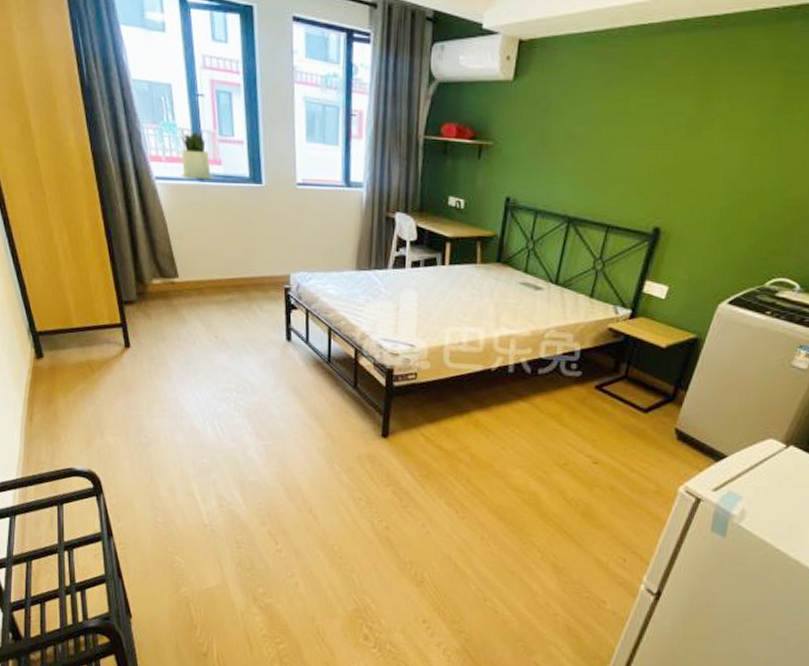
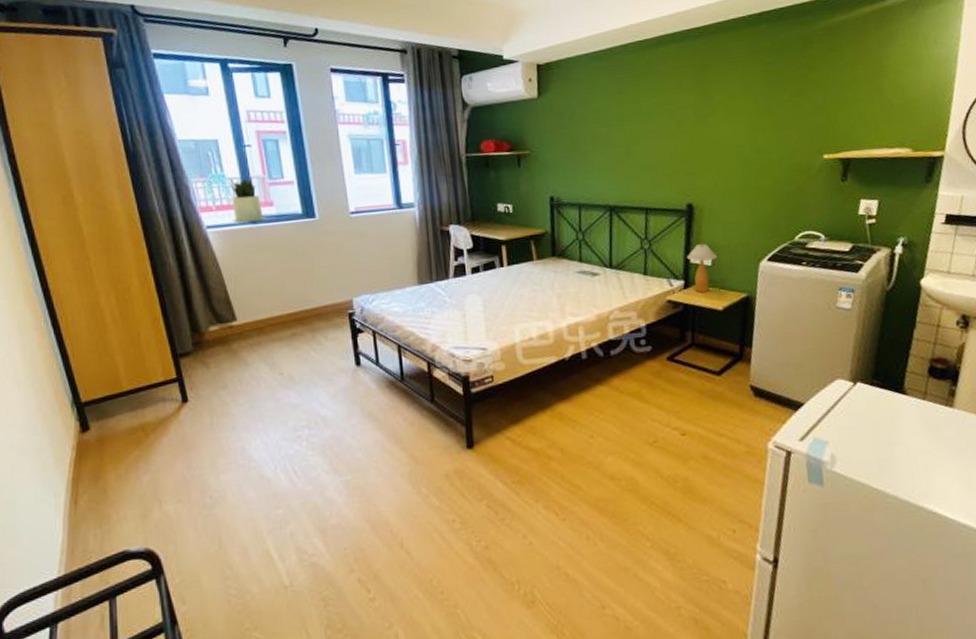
table lamp: none [639,271,673,327] -> present [686,242,717,294]

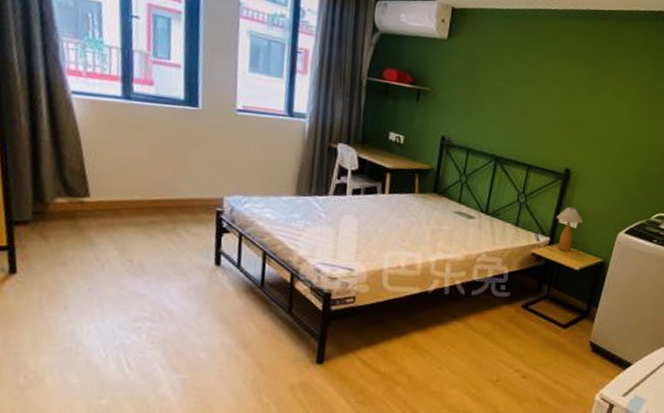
planter: present [228,177,266,224] -> none [103,48,143,99]

